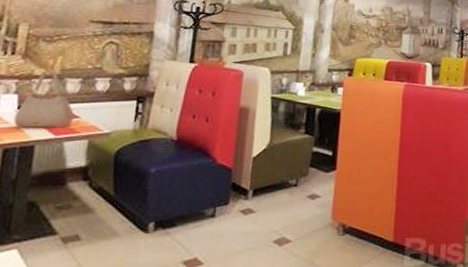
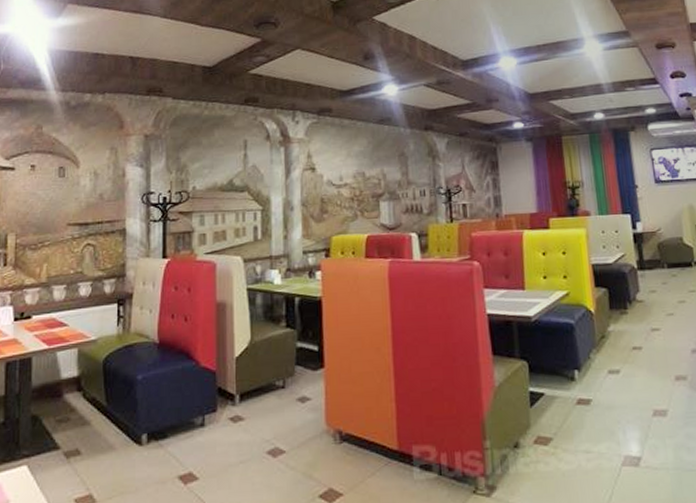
handbag: present [14,69,74,128] -> none [12,277,63,340]

